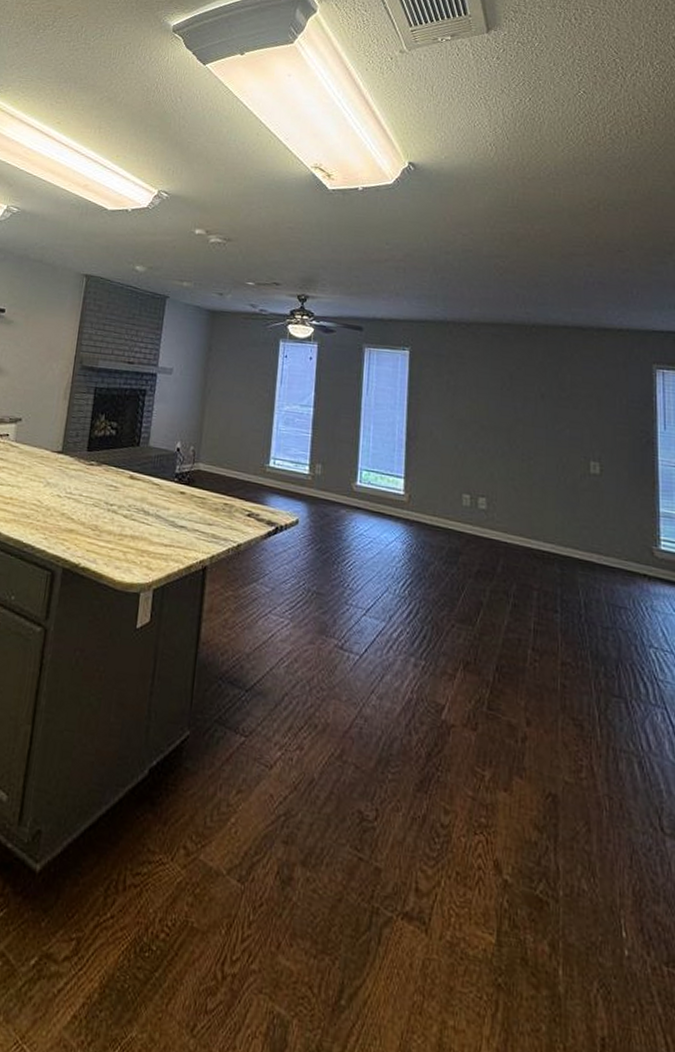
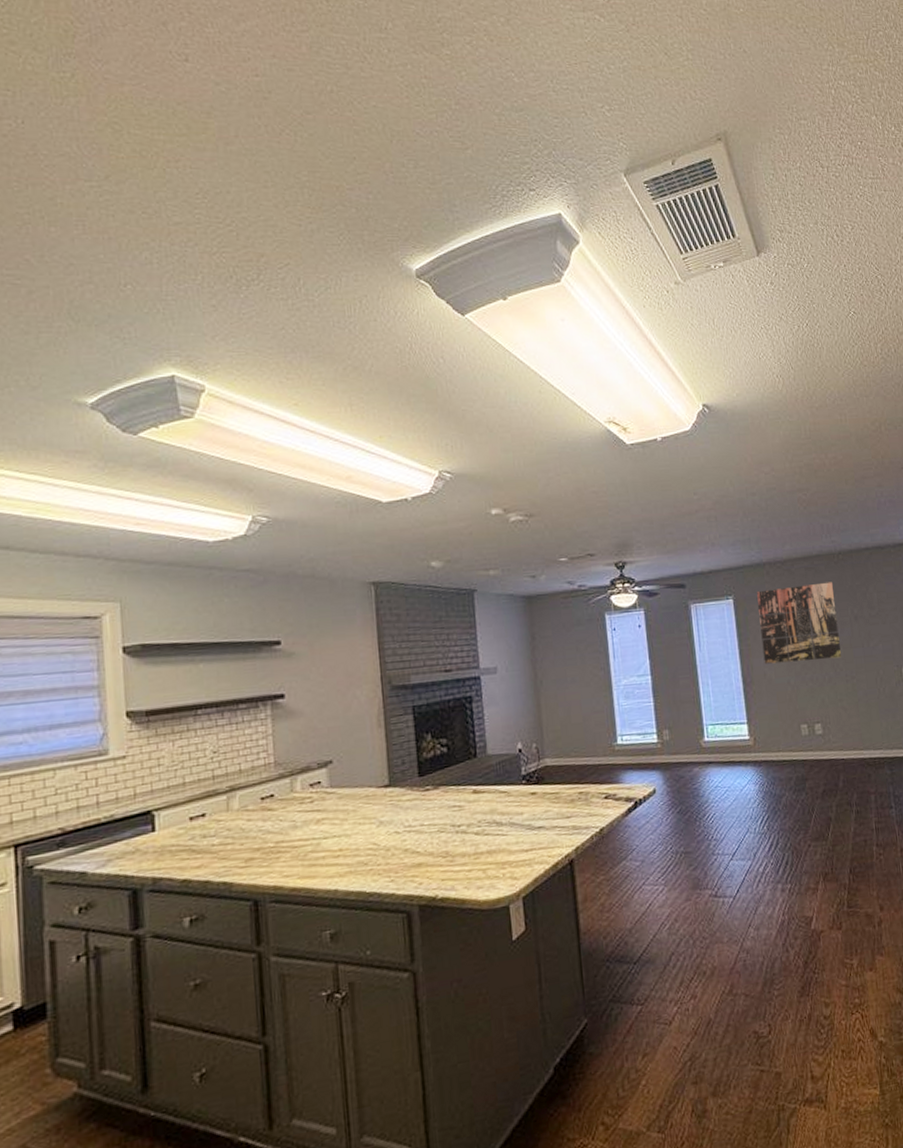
wall art: none [432,348,522,434] -> present [756,581,841,665]

